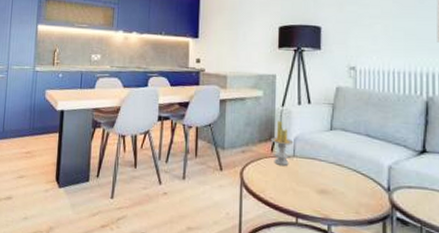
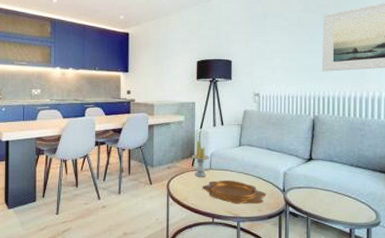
decorative bowl: none [283,171,366,204] -> present [202,180,267,204]

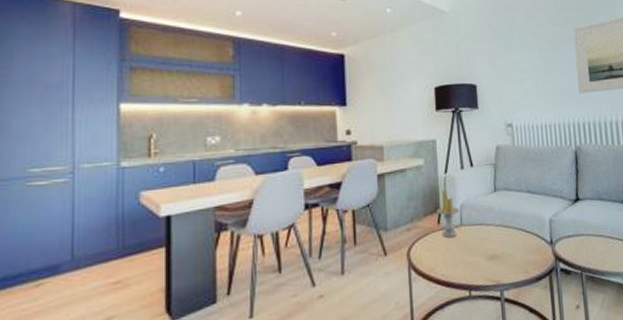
decorative bowl: present [202,180,267,204] -> none [453,237,532,268]

